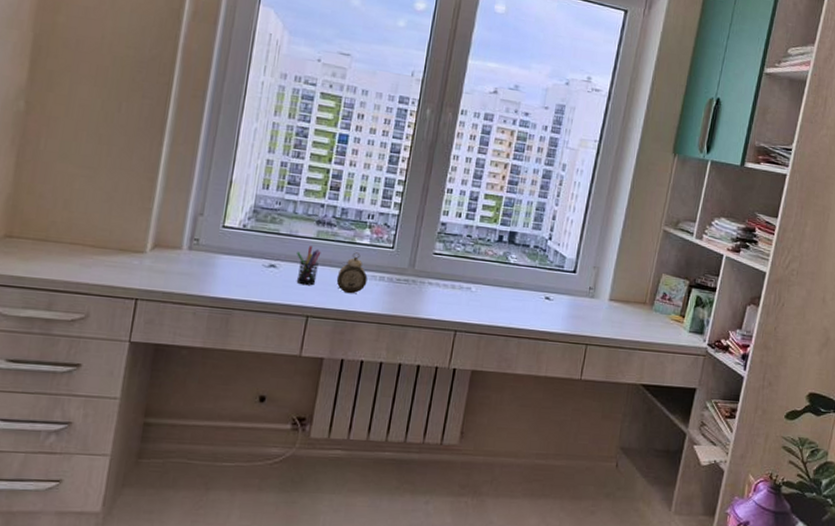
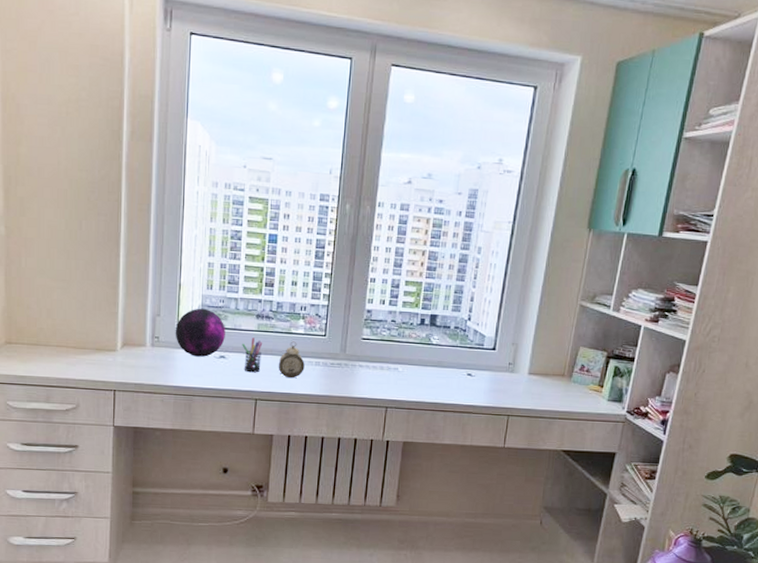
decorative orb: none [218,209,280,265] -> present [175,308,225,357]

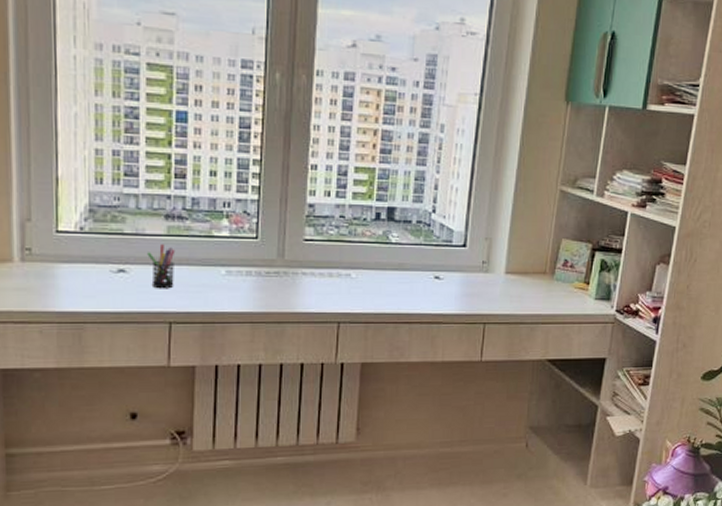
decorative orb: present [175,308,225,357] -> none [53,208,124,272]
alarm clock: present [278,341,305,379] -> none [197,246,232,294]

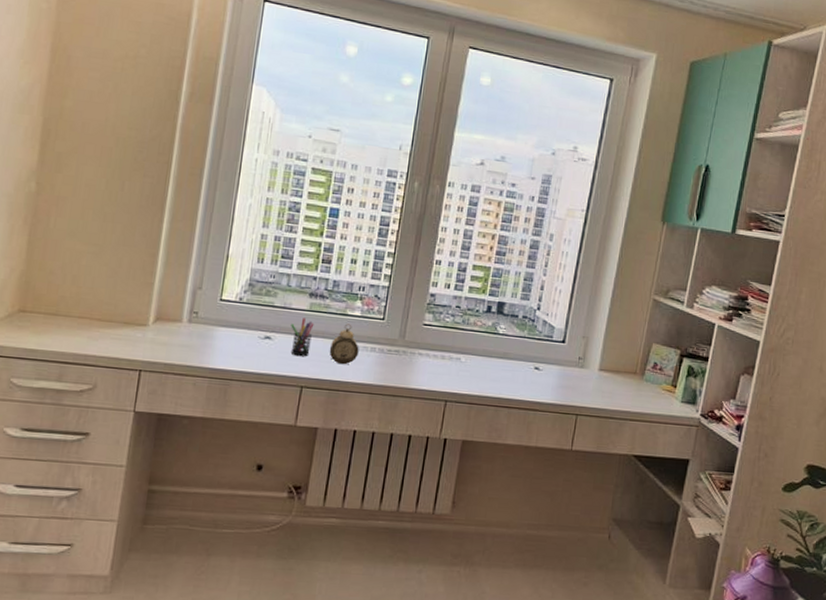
alarm clock: none [197,246,232,294] -> present [329,323,359,365]

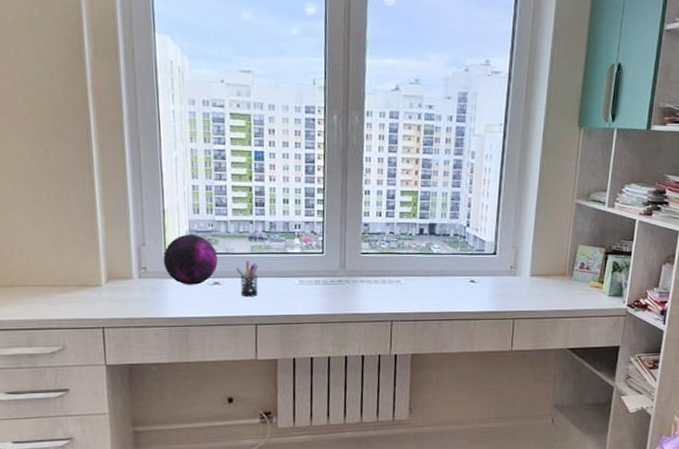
decorative orb: none [216,282,274,337] -> present [163,234,218,285]
alarm clock: present [329,323,359,365] -> none [276,261,304,300]

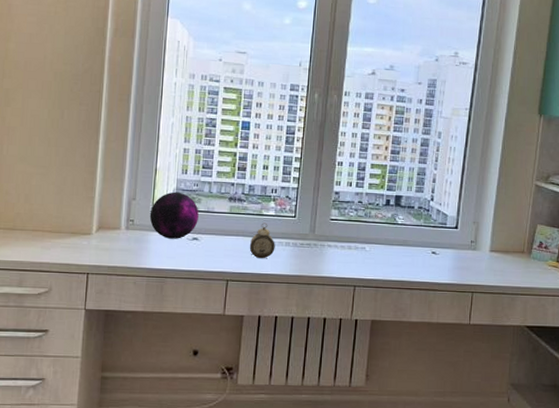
pen holder: present [236,261,258,297] -> none [214,220,235,254]
alarm clock: none [276,261,304,300] -> present [249,222,275,259]

